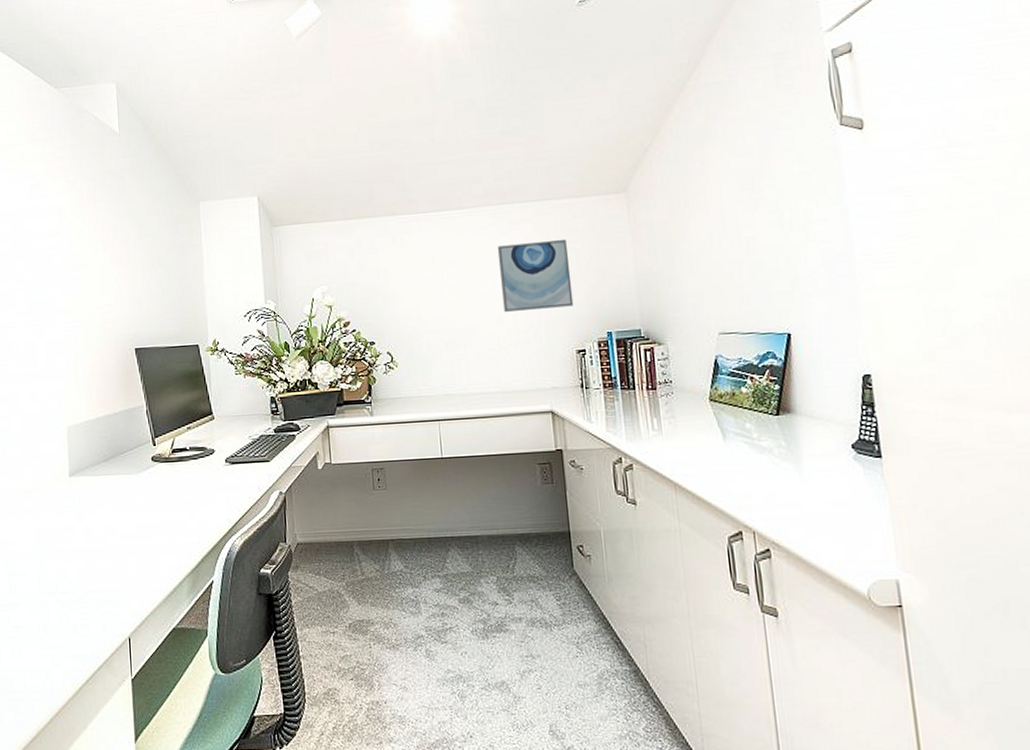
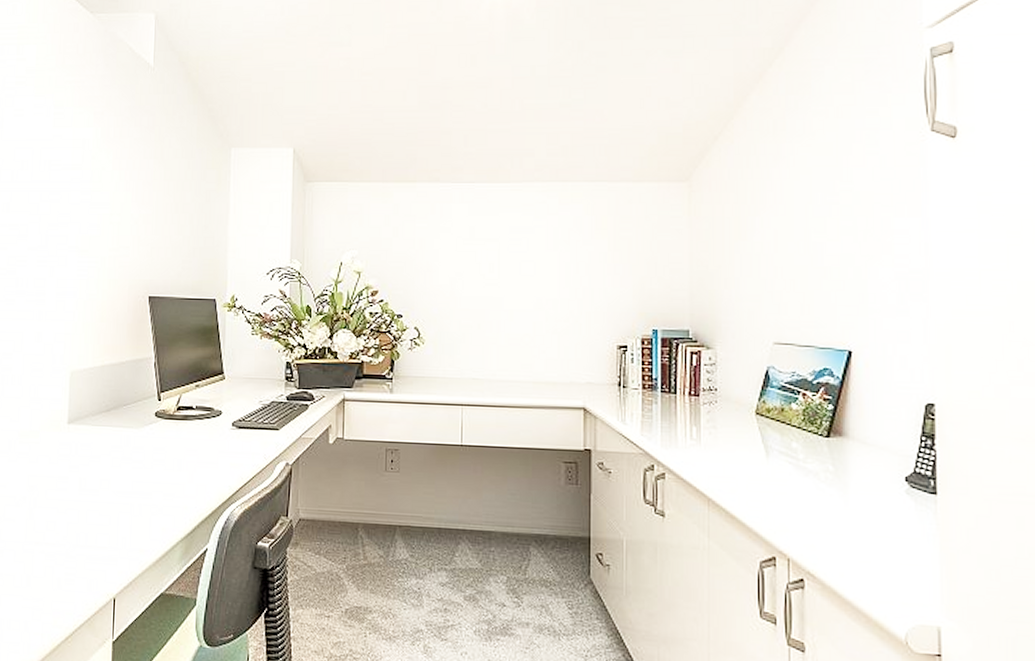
wall art: present [497,238,574,313] -> none [543,225,620,298]

